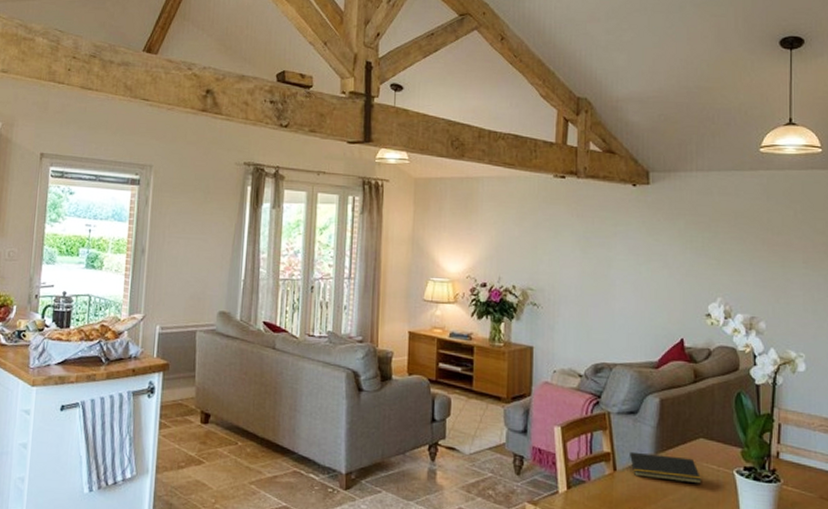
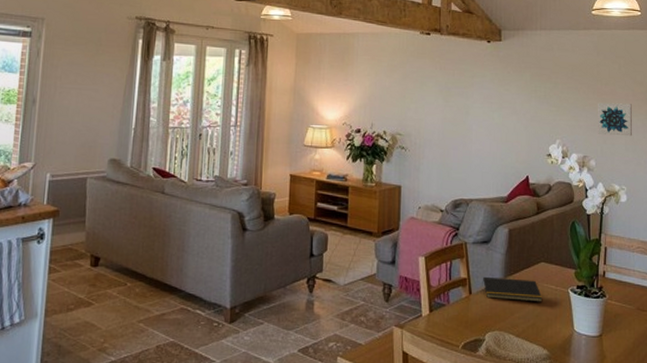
wall art: none [767,255,813,295] -> present [597,102,633,137]

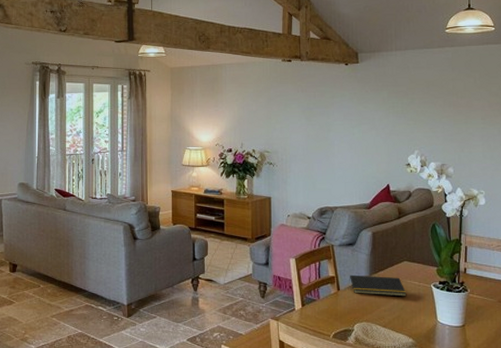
wall art: present [597,102,633,137] -> none [453,114,490,145]

